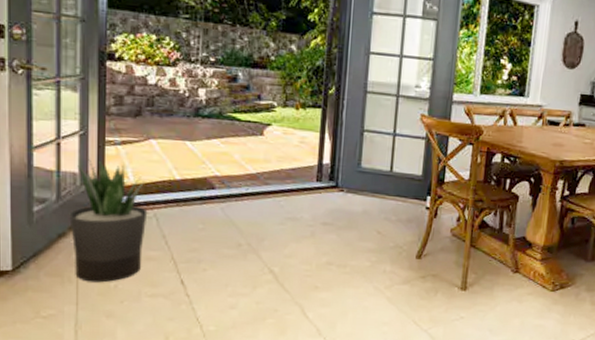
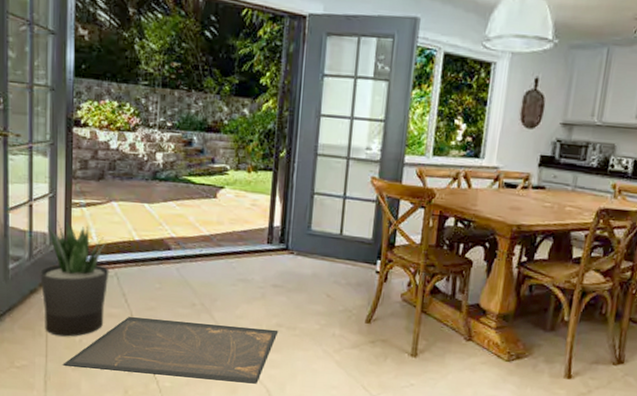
doormat: none [96,259,327,324] -> present [63,317,277,384]

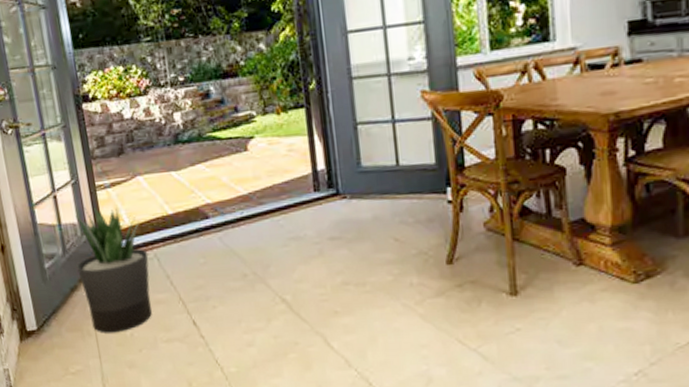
doormat: present [63,317,277,384] -> none [118,289,345,365]

